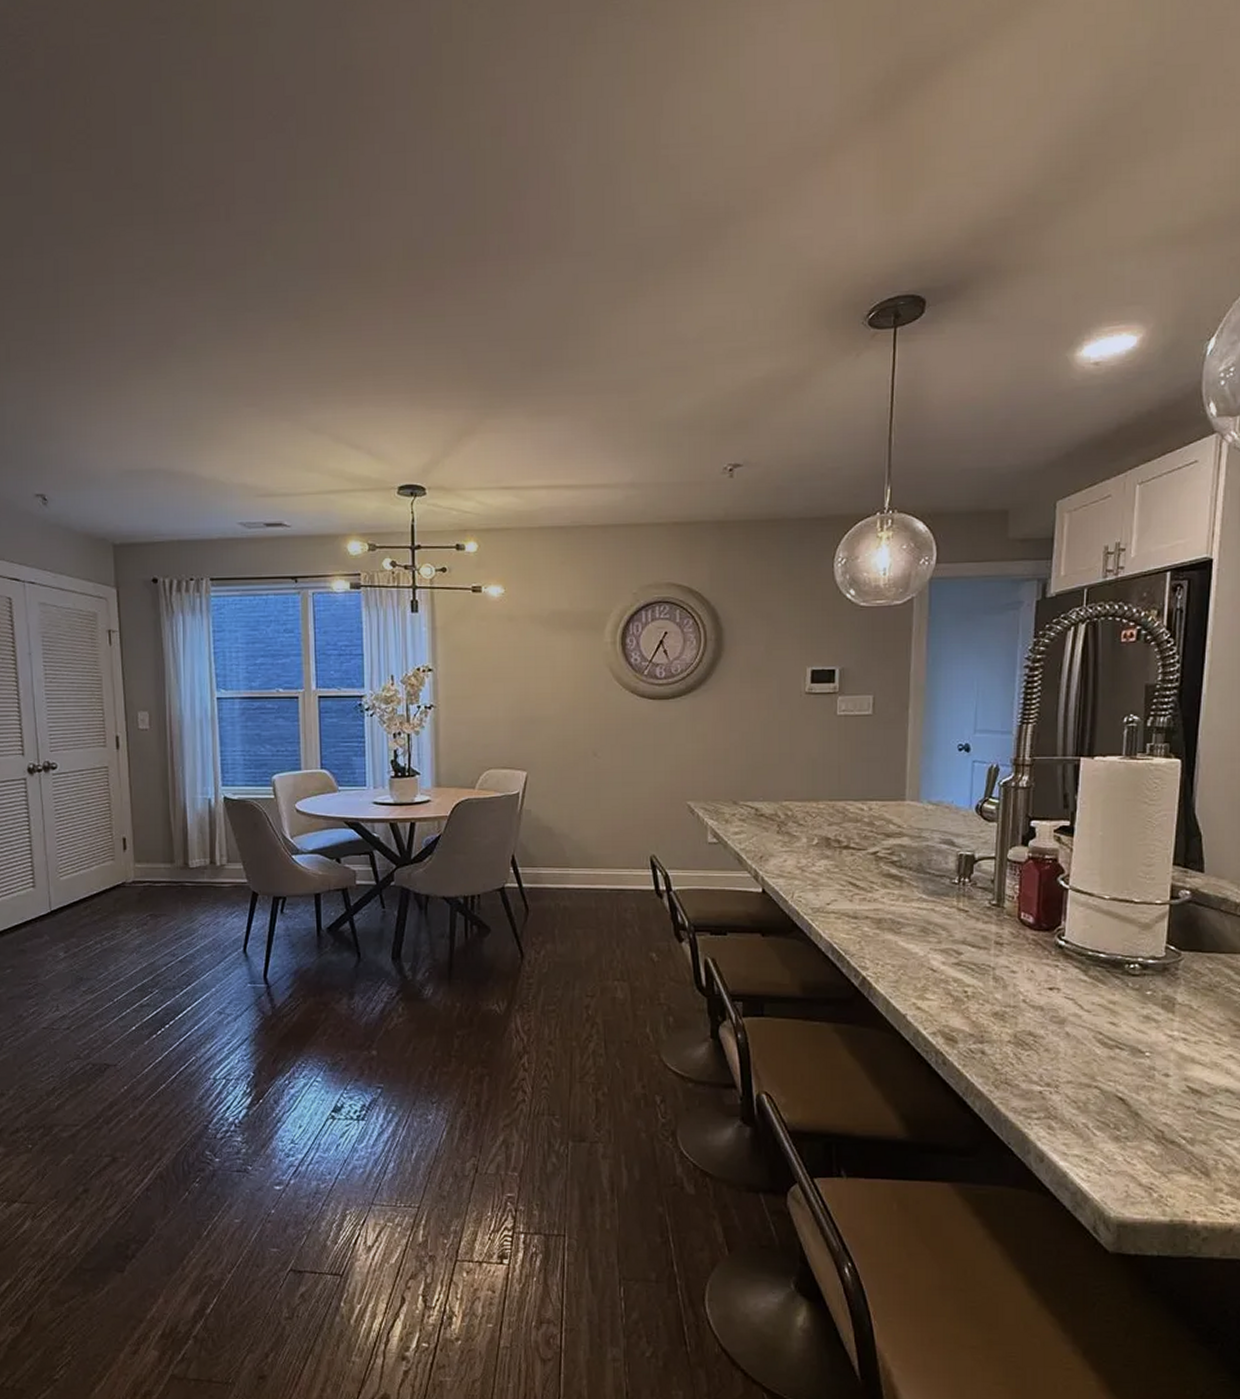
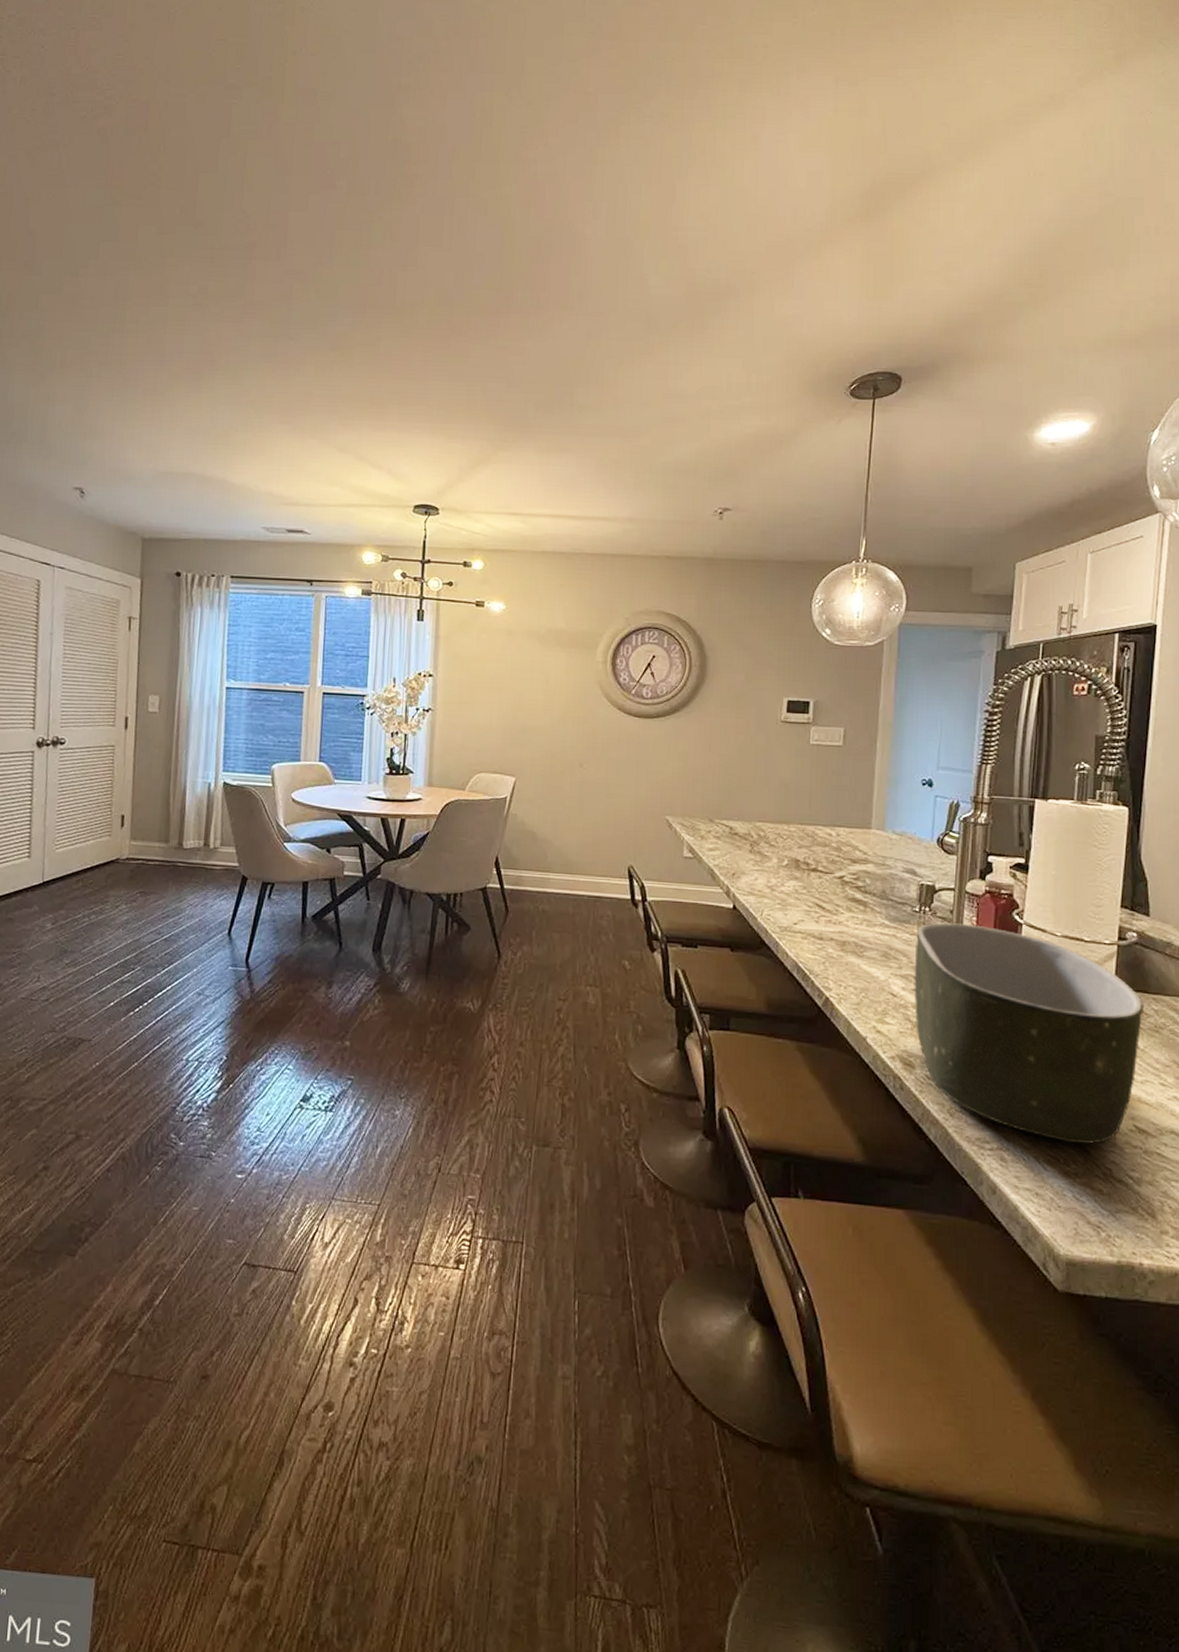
bowl: none [954,893,1199,1107] -> present [914,922,1145,1144]

